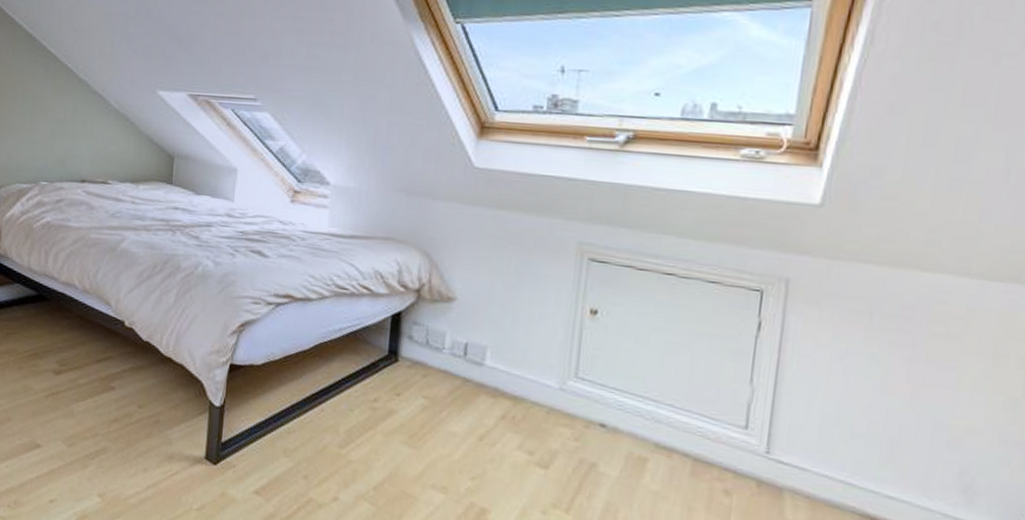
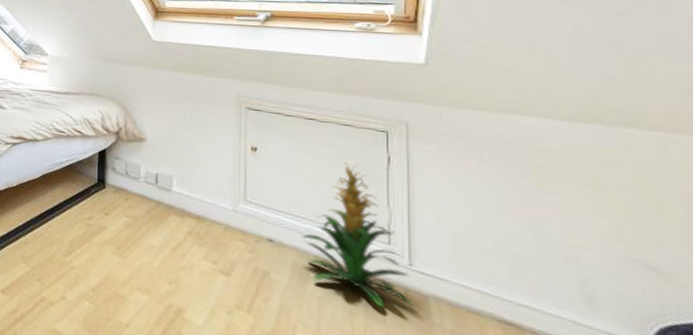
indoor plant: none [642,329,769,504] -> present [302,162,417,309]

